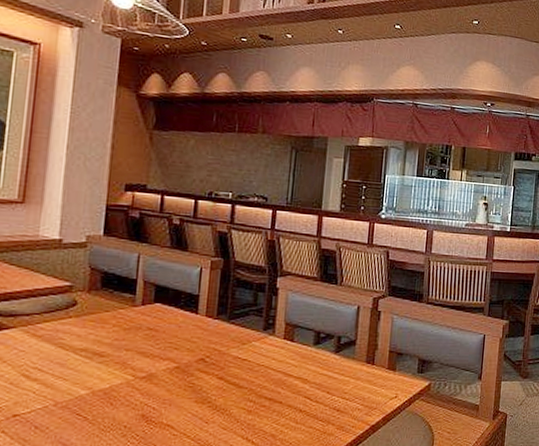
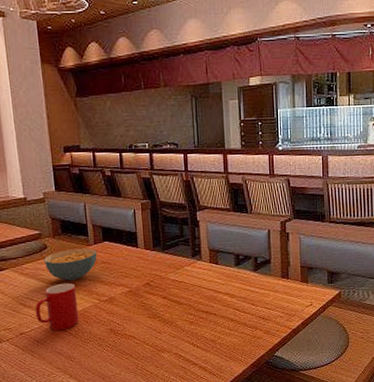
cup: none [41,351,106,414] -> present [35,283,79,331]
cereal bowl: none [69,308,144,350] -> present [44,248,98,282]

